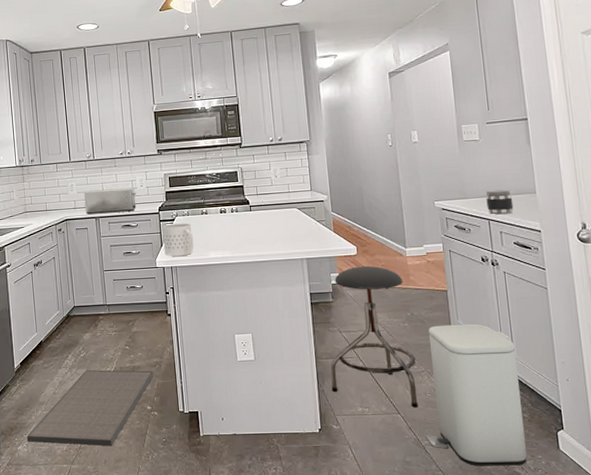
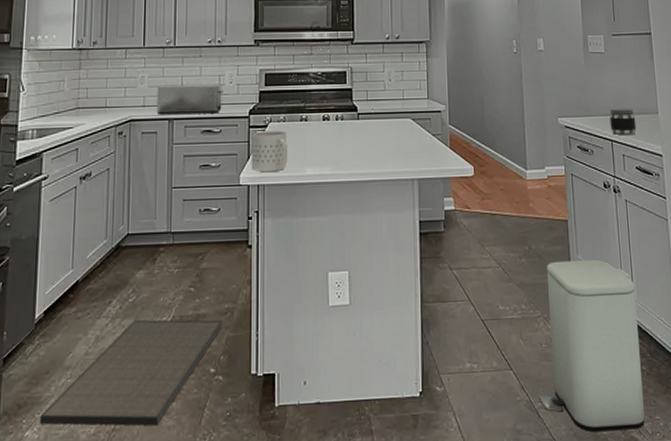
stool: present [330,265,418,408] -> none [436,189,533,362]

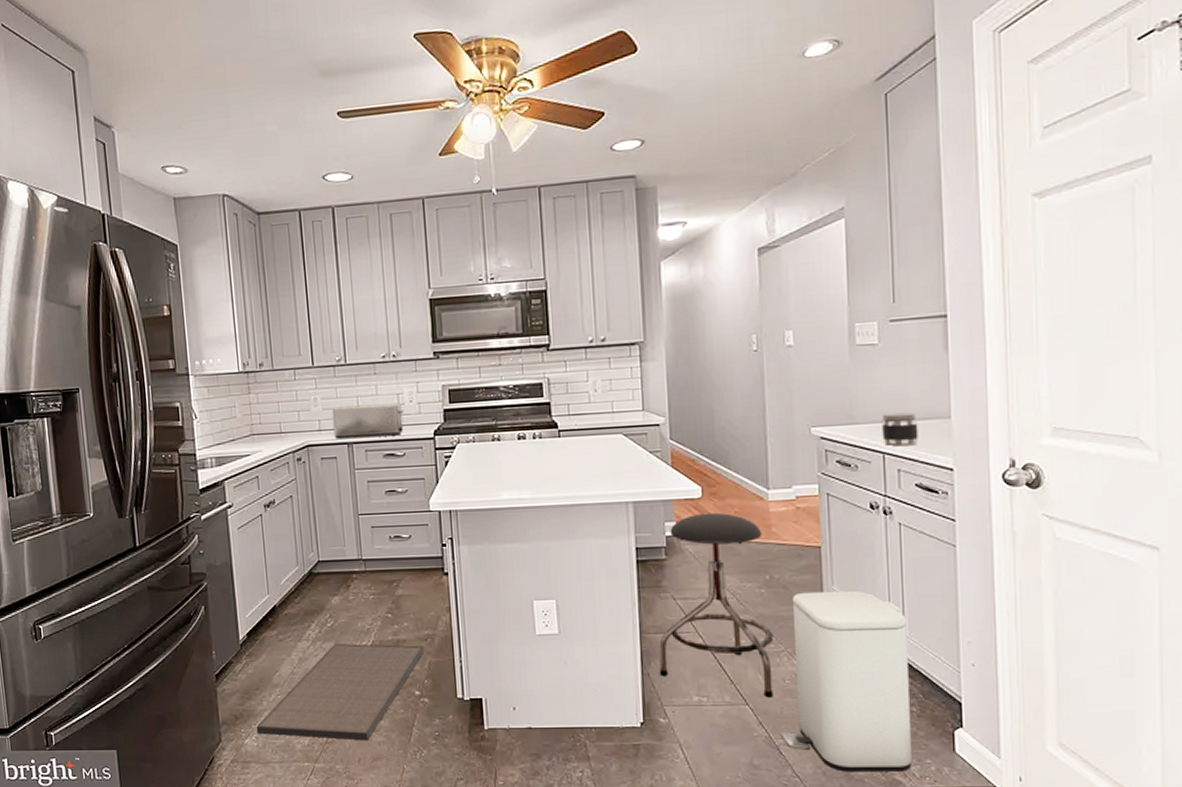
mug: present [251,130,288,173] -> none [438,452,481,498]
stool: none [436,189,533,362] -> present [659,512,774,698]

